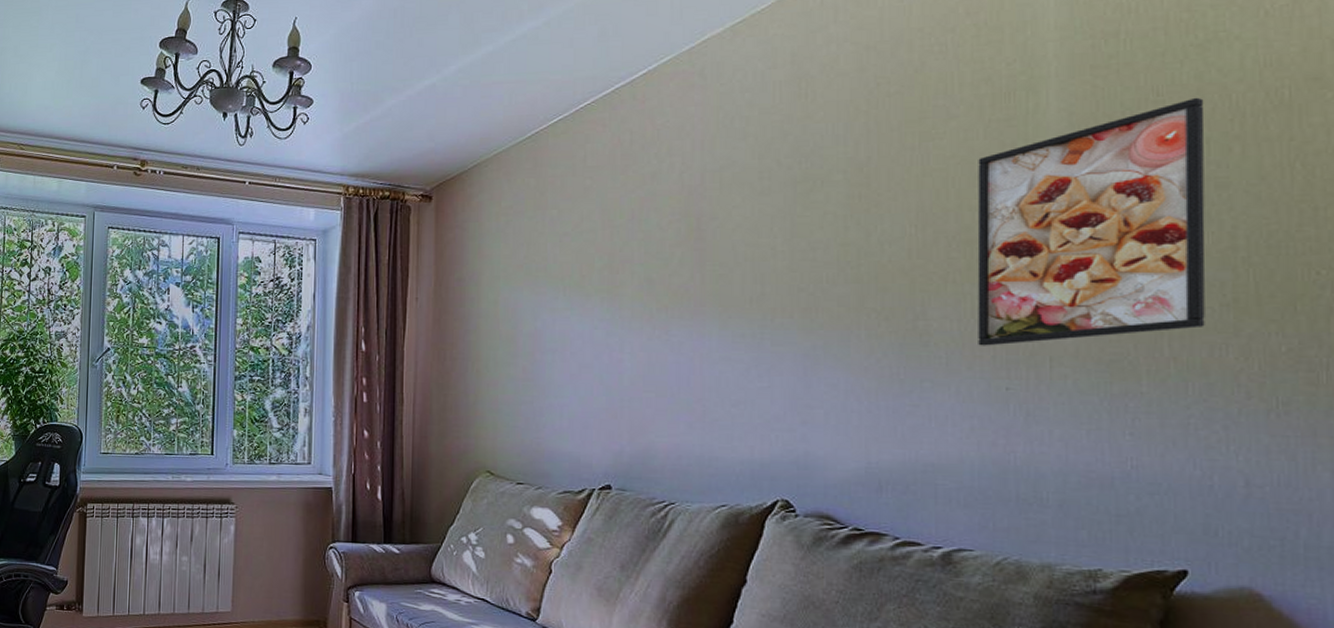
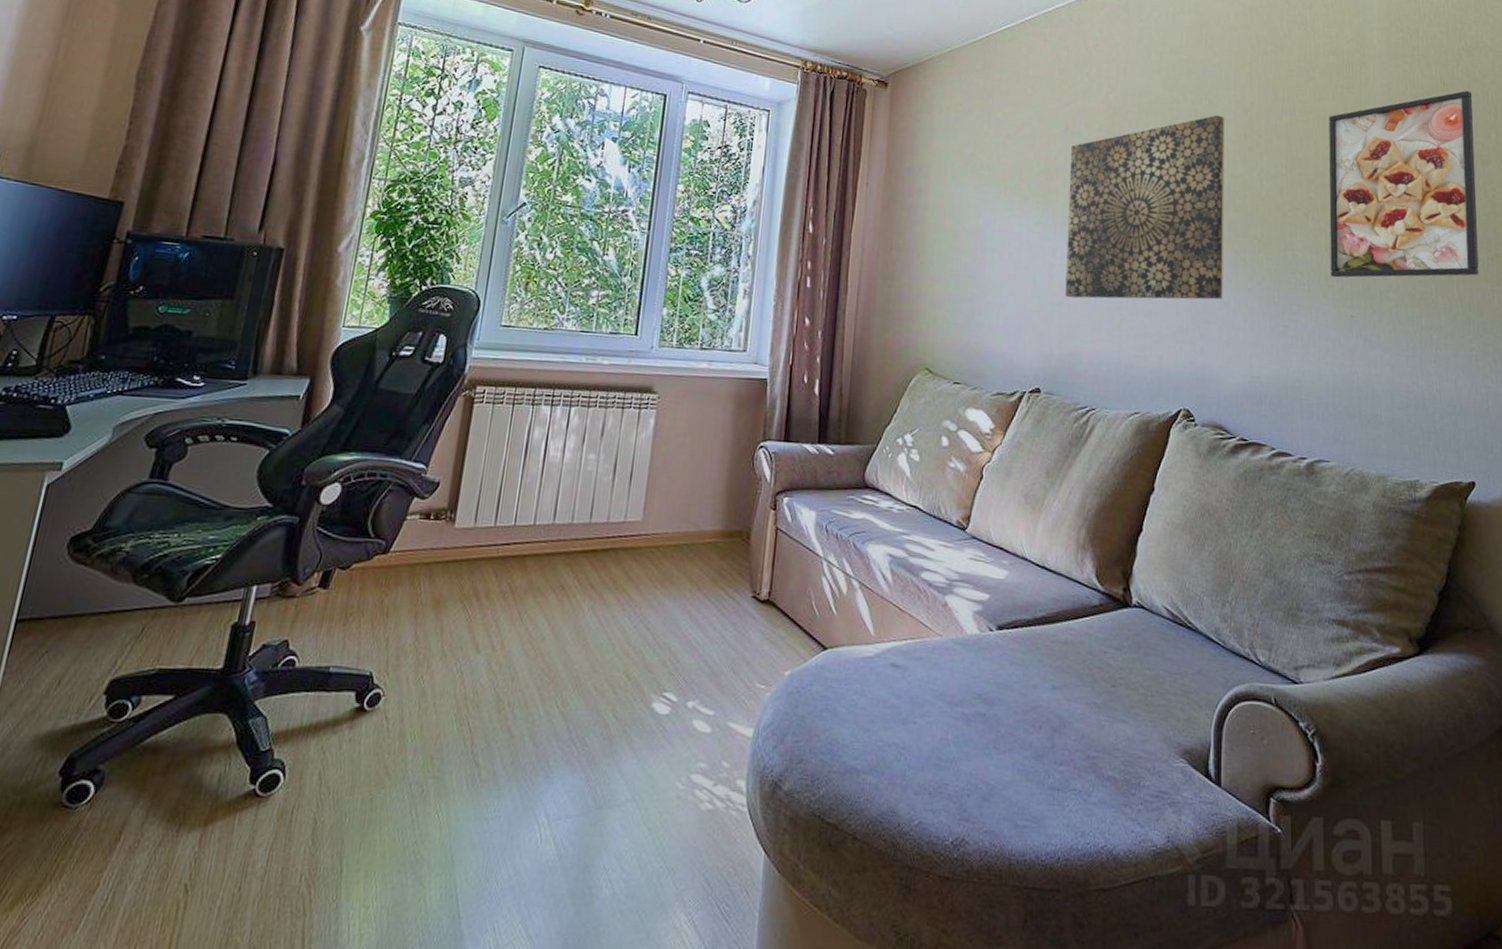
wall art: none [636,177,832,393] -> present [1065,115,1225,300]

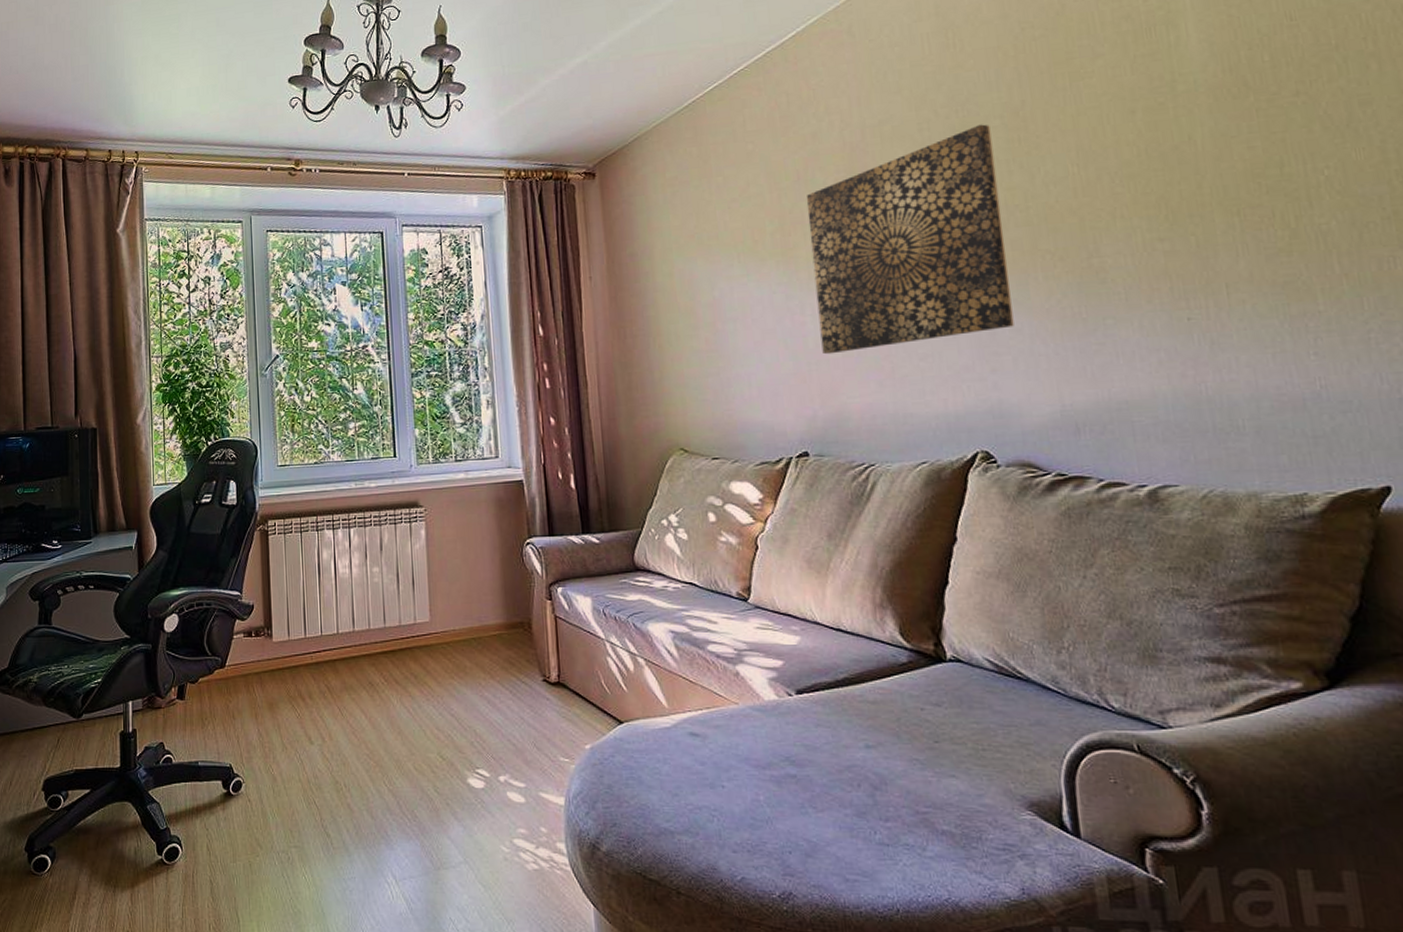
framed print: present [1329,90,1479,278] -> none [1129,19,1370,279]

